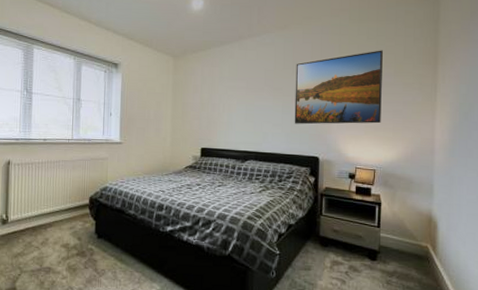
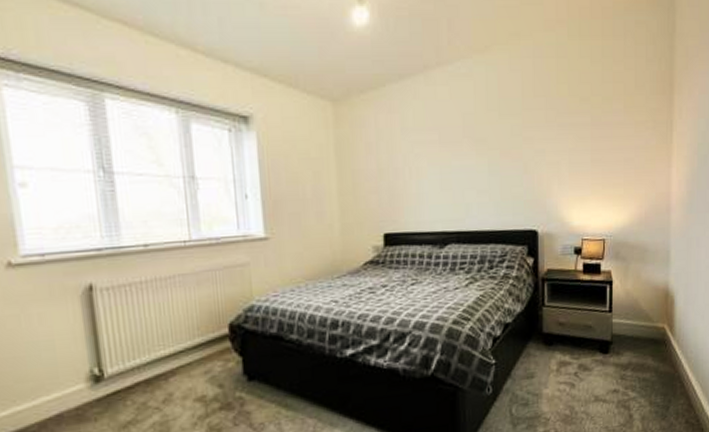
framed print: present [294,50,383,125] -> none [503,77,610,188]

